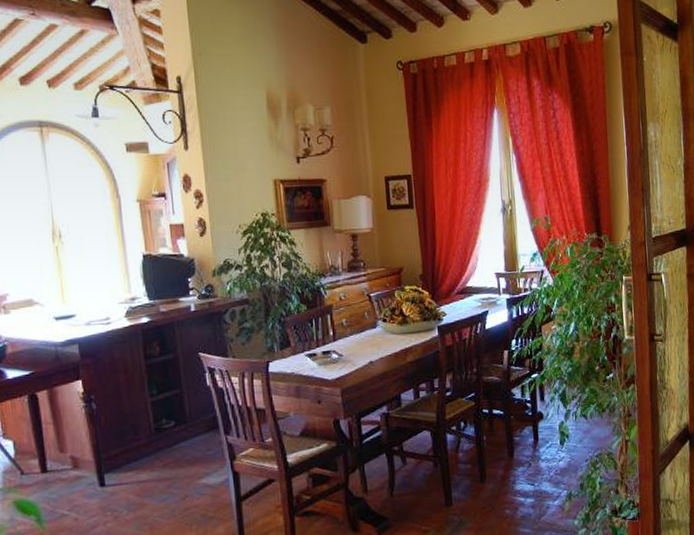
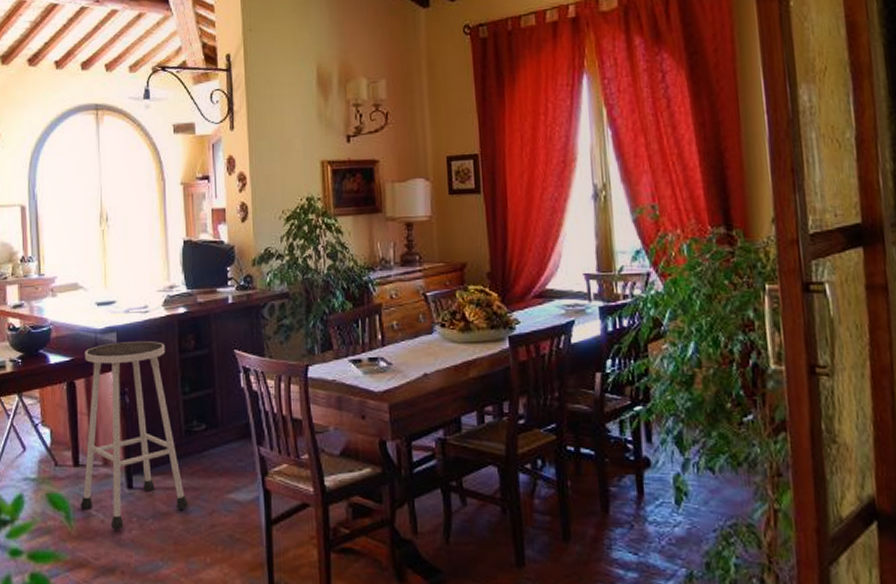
stool: none [45,350,161,525] -> present [80,341,188,530]

